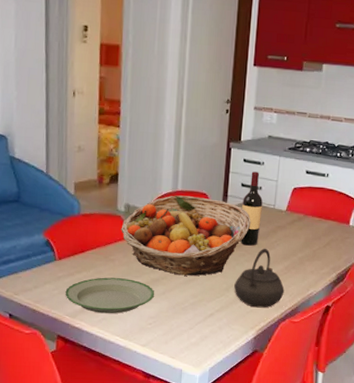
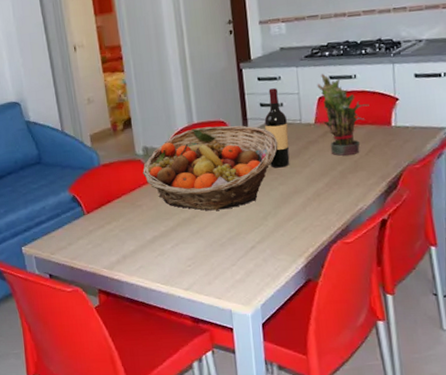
plate: present [65,277,155,314] -> none [98,222,189,262]
kettle: present [234,248,284,308] -> none [272,167,330,233]
potted plant: none [293,167,335,245] -> present [317,74,369,156]

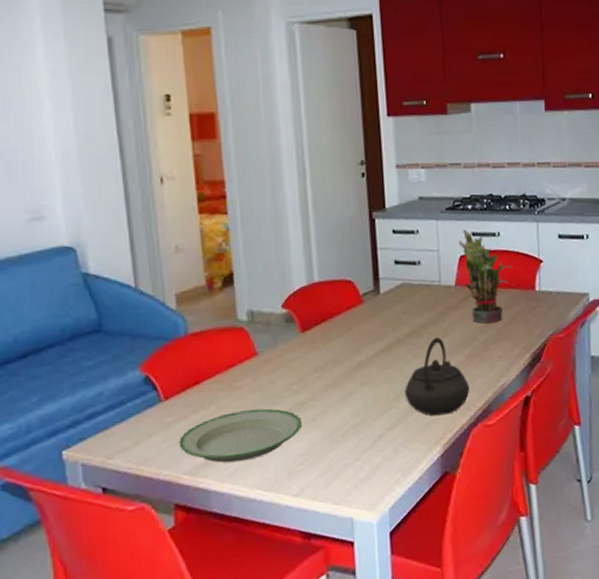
plate: none [98,222,189,262] -> present [179,408,303,463]
fruit basket: present [143,125,278,211] -> none [245,286,414,392]
wine bottle: present [264,88,290,168] -> none [399,243,427,338]
kettle: none [272,167,330,233] -> present [405,336,470,416]

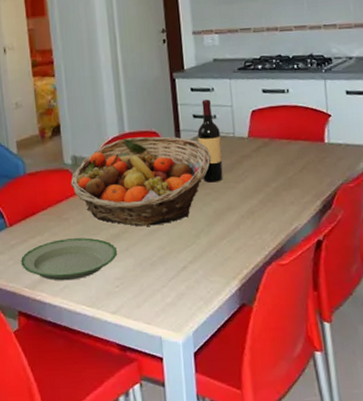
fruit basket: none [245,286,414,392] -> present [71,136,211,227]
wine bottle: none [399,243,427,338] -> present [197,99,223,183]
kettle: present [405,336,470,416] -> none [204,182,264,253]
potted plant: present [458,229,513,324] -> none [250,87,302,172]

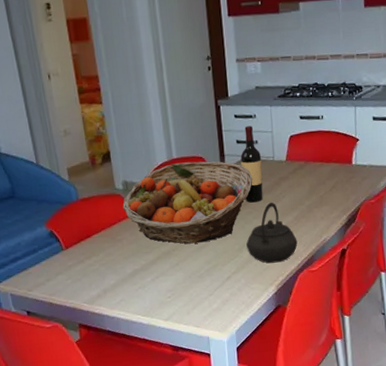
plate: present [21,238,118,281] -> none [78,256,169,296]
kettle: none [204,182,264,253] -> present [246,202,298,264]

